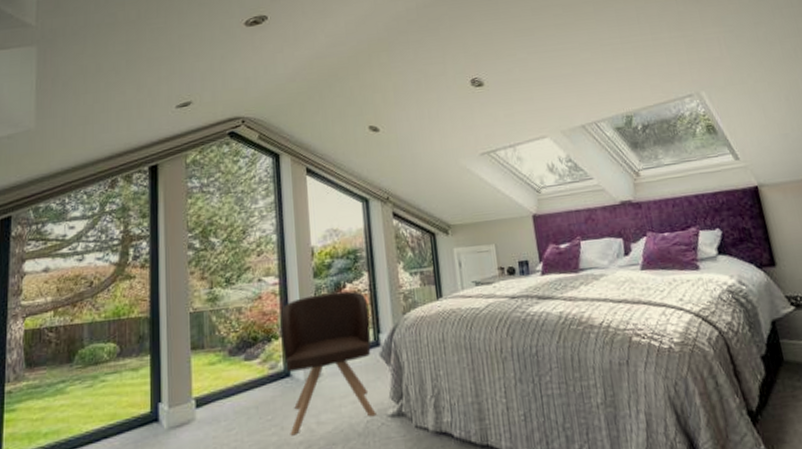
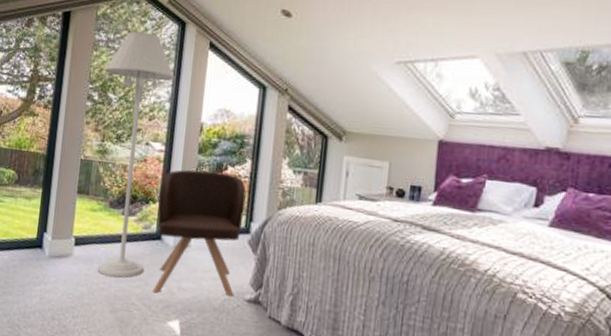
floor lamp: none [202,170,277,432] -> present [98,31,175,278]

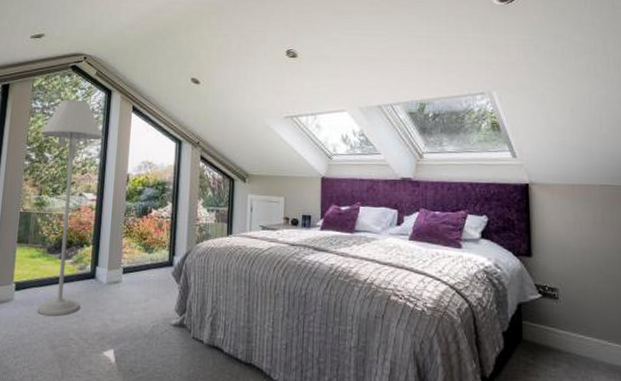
armchair: present [152,169,246,297] -> none [88,214,169,327]

